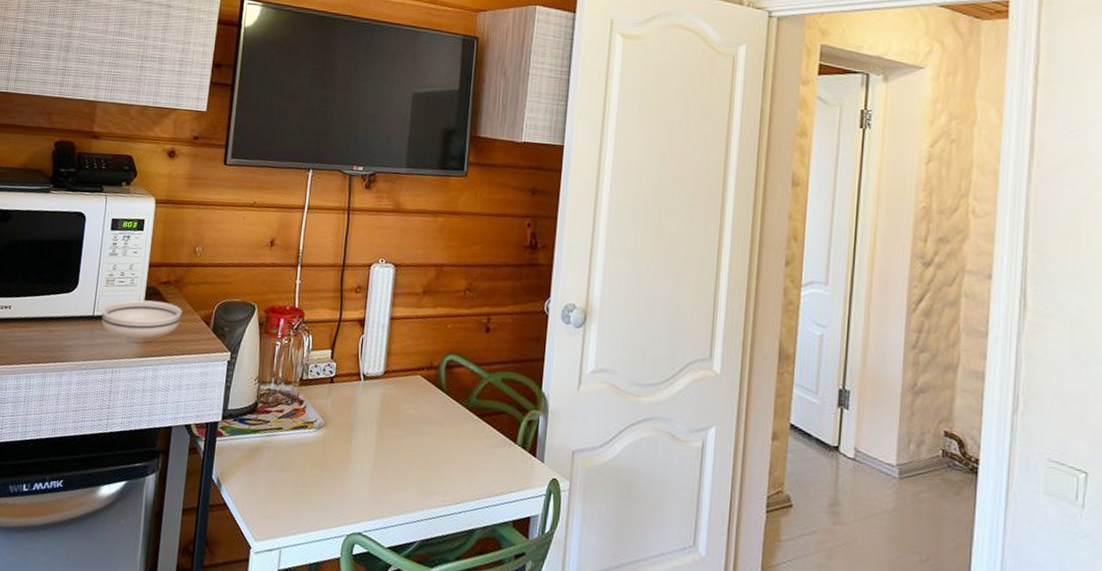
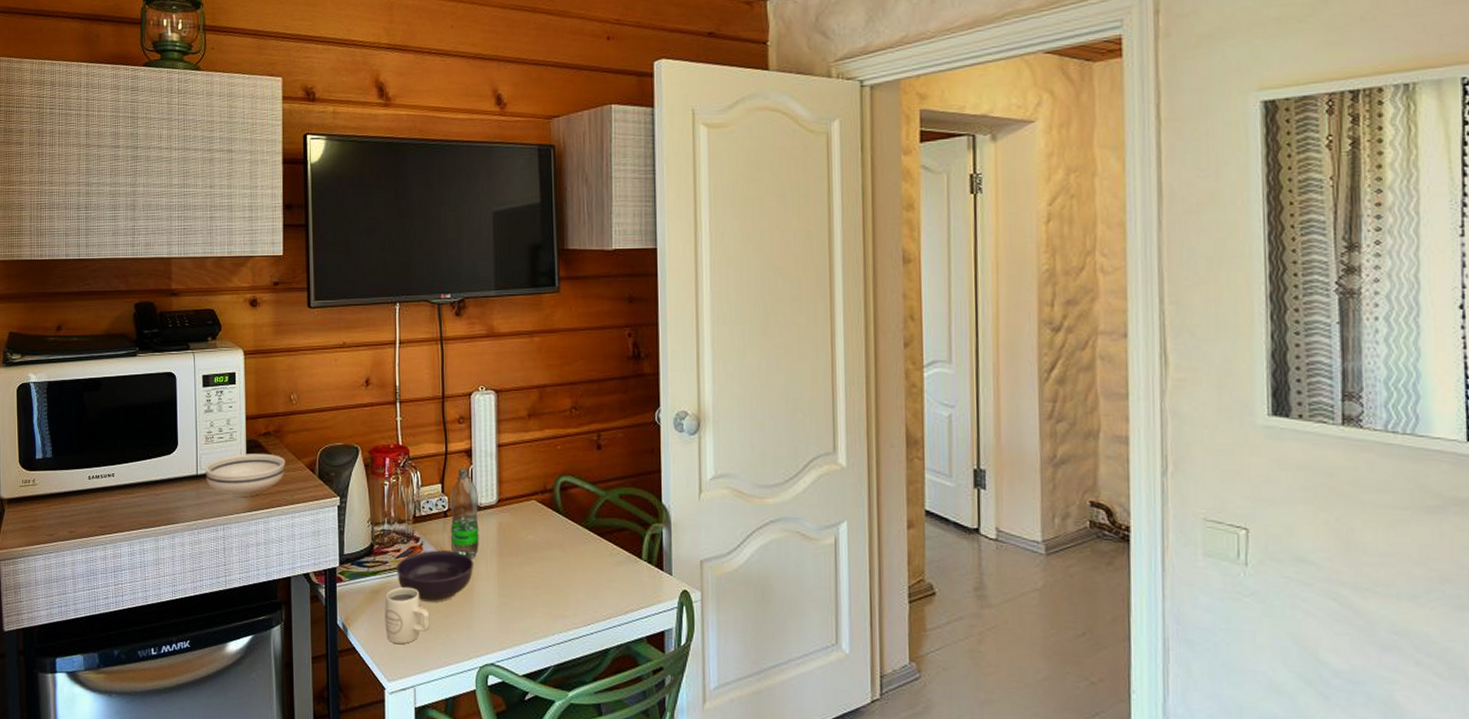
mug: none [259,447,304,505] -> present [385,586,430,645]
bowl: none [277,414,354,467] -> present [396,550,474,602]
bottle: none [333,337,366,427] -> present [450,469,479,559]

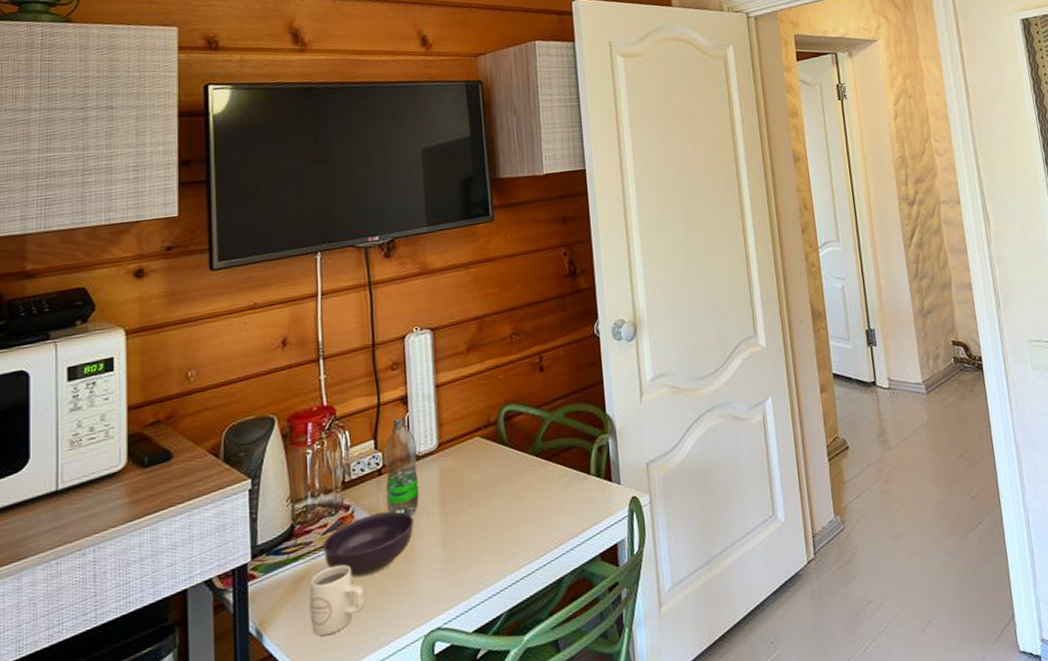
bowl: present [205,453,286,498] -> none [68,445,181,508]

